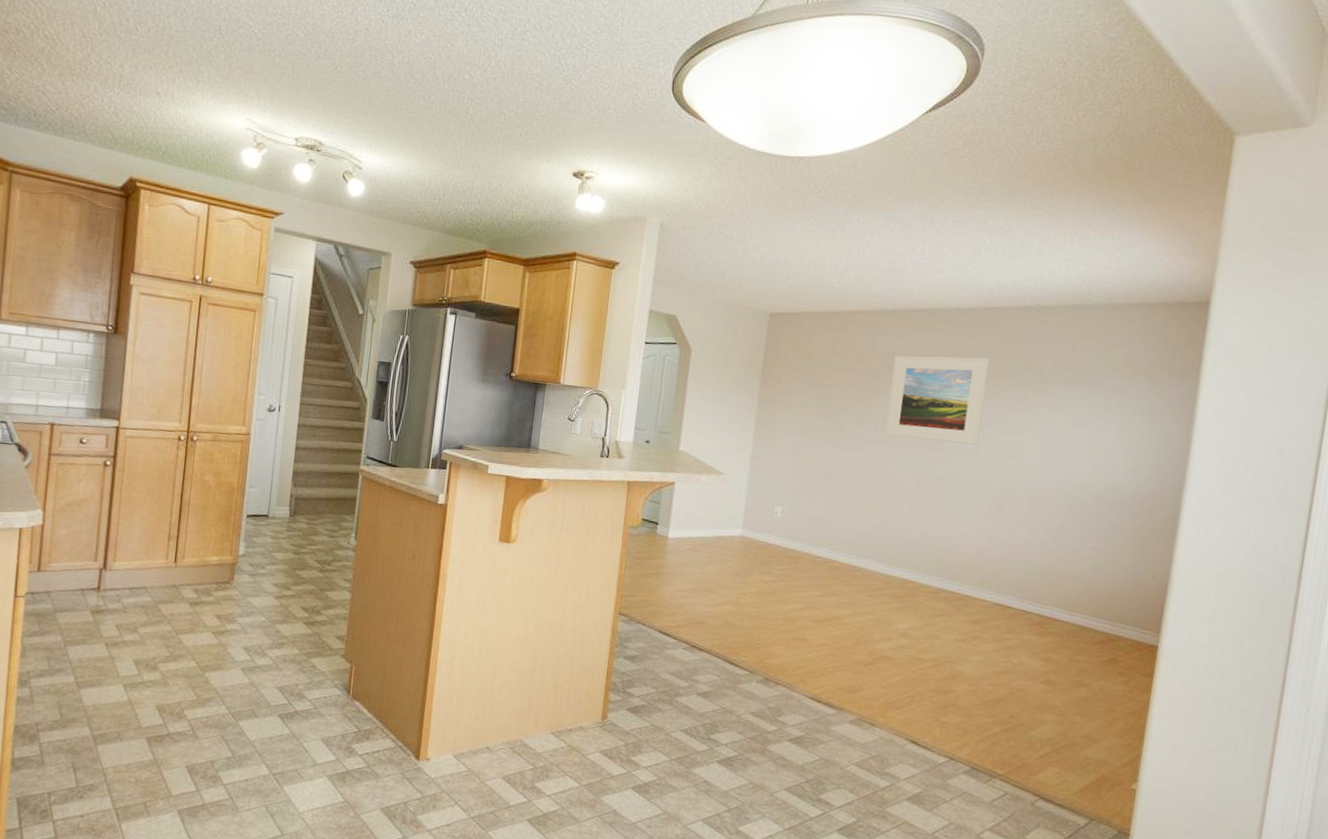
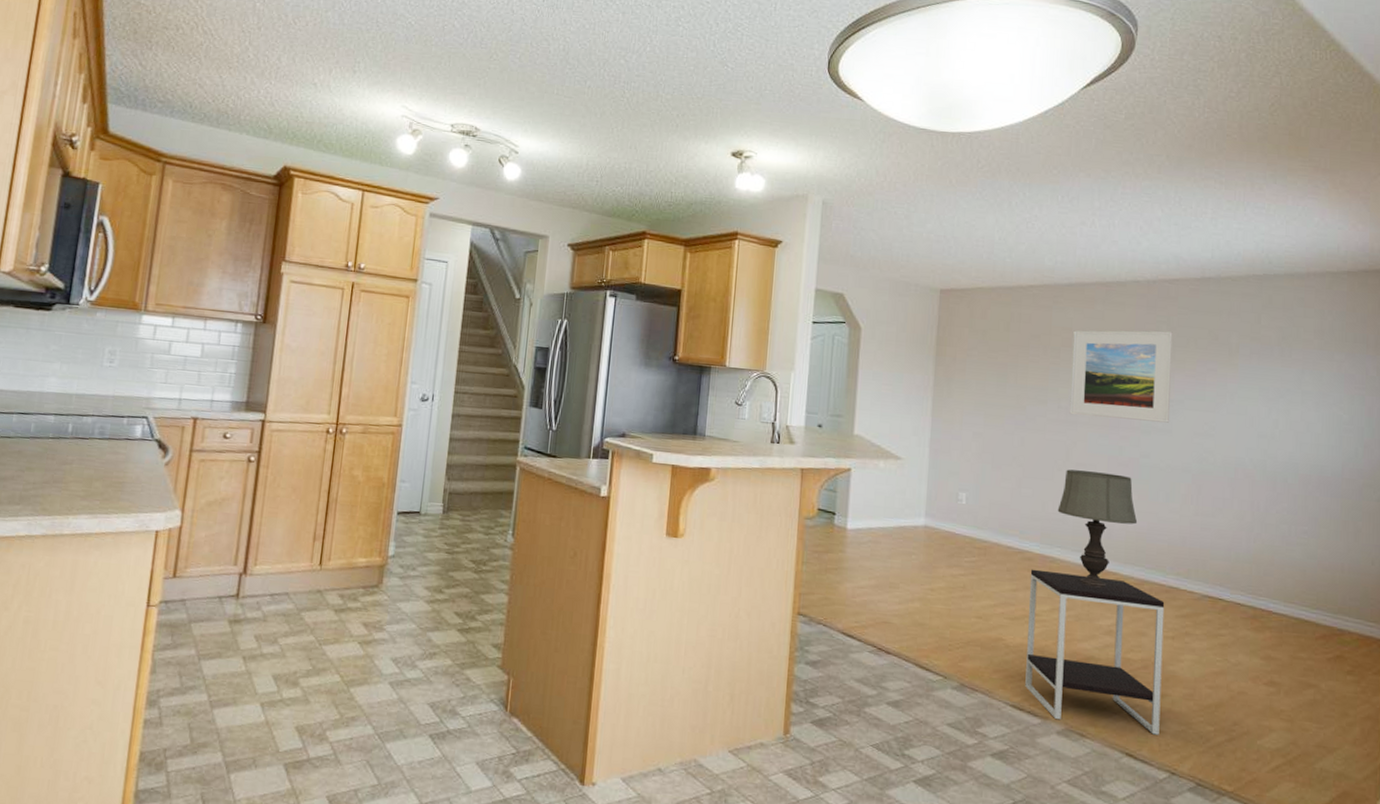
side table: none [824,577,958,725] -> present [1025,569,1165,735]
table lamp: none [866,486,940,596] -> present [1057,469,1138,588]

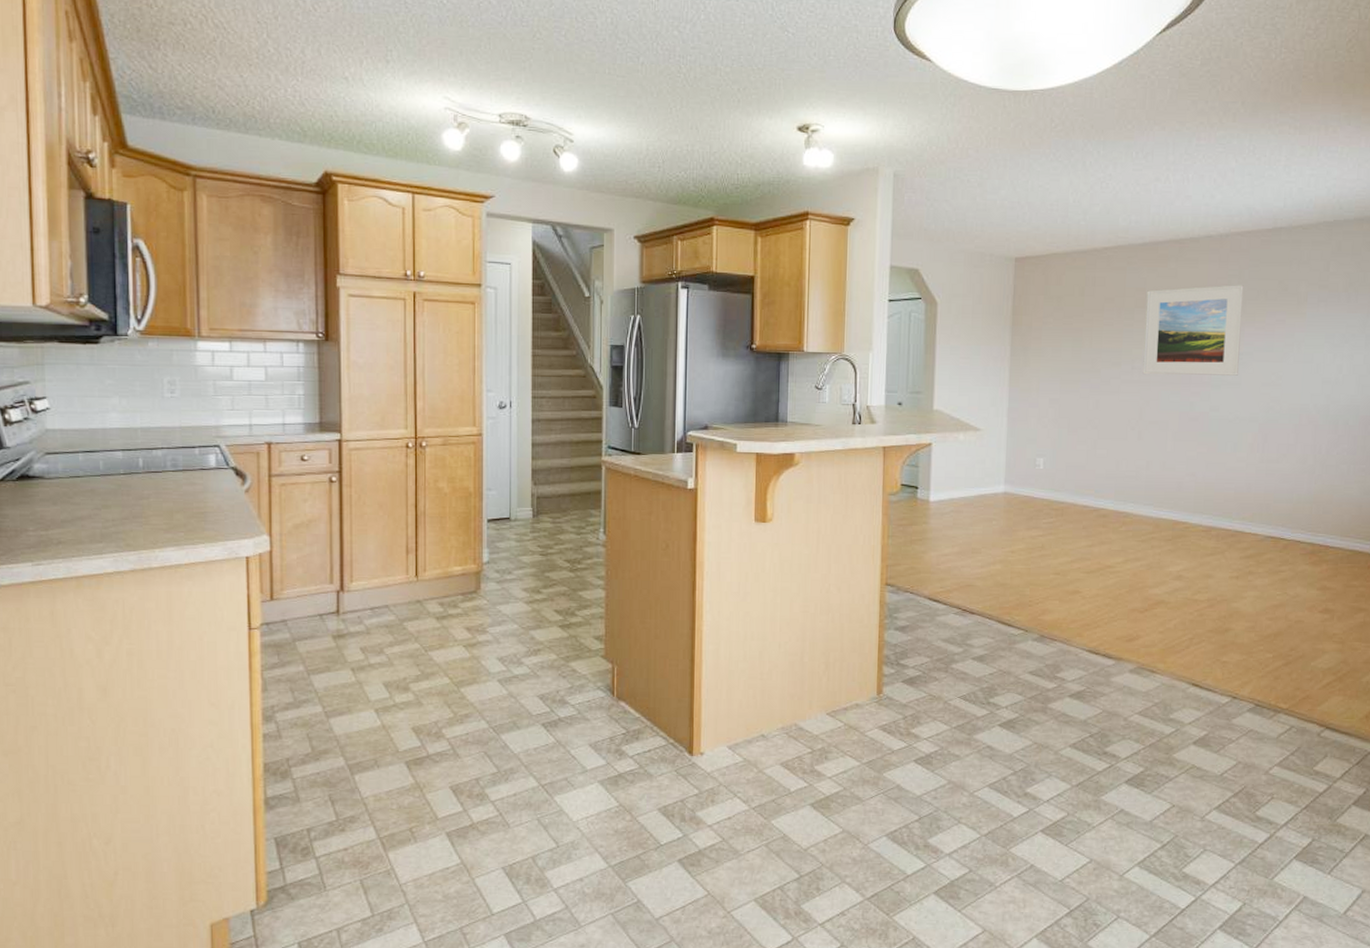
side table: present [1025,569,1165,735] -> none [1100,525,1231,665]
table lamp: present [1057,469,1138,588] -> none [1131,428,1207,537]

